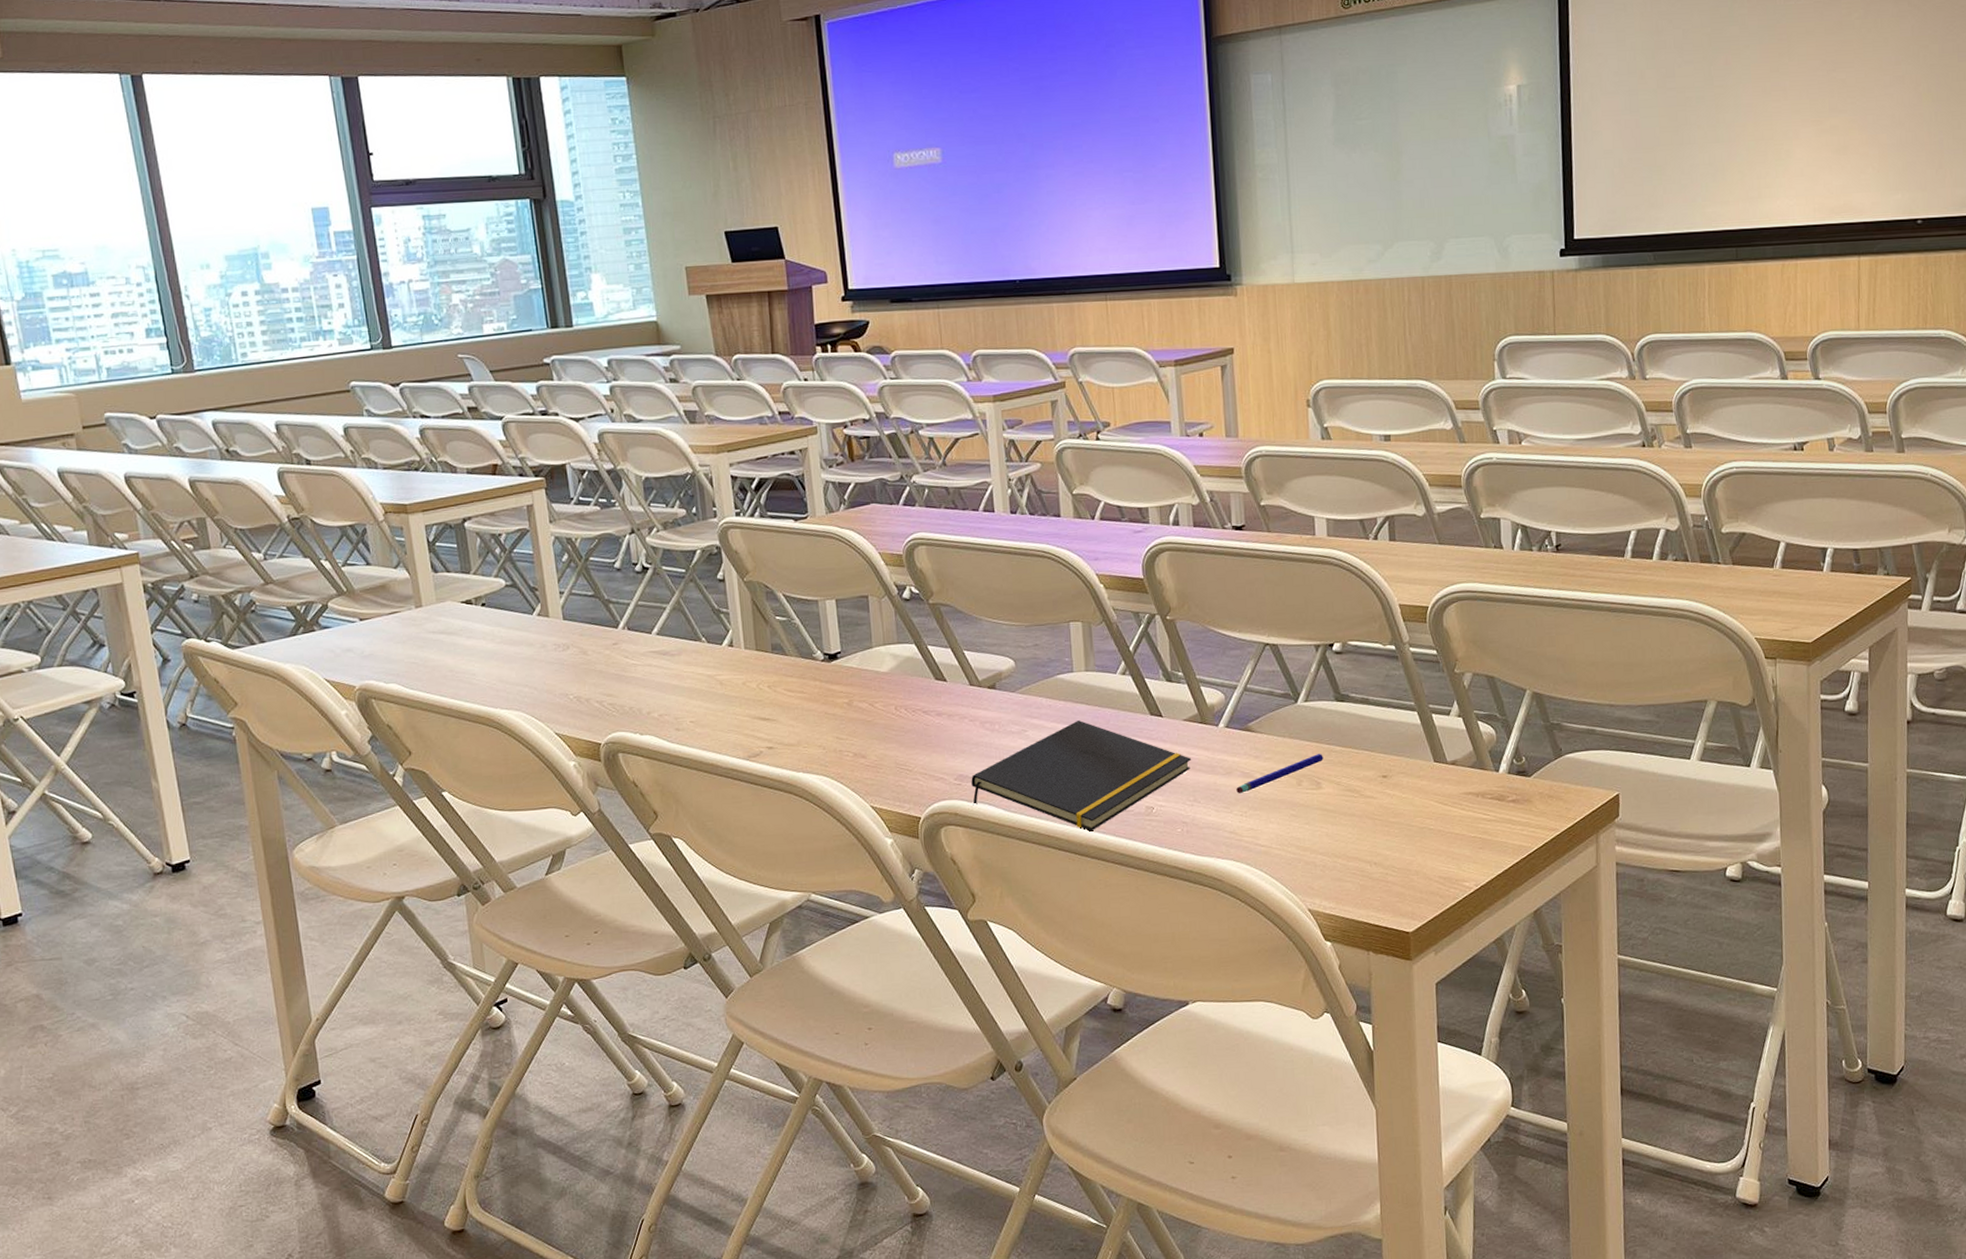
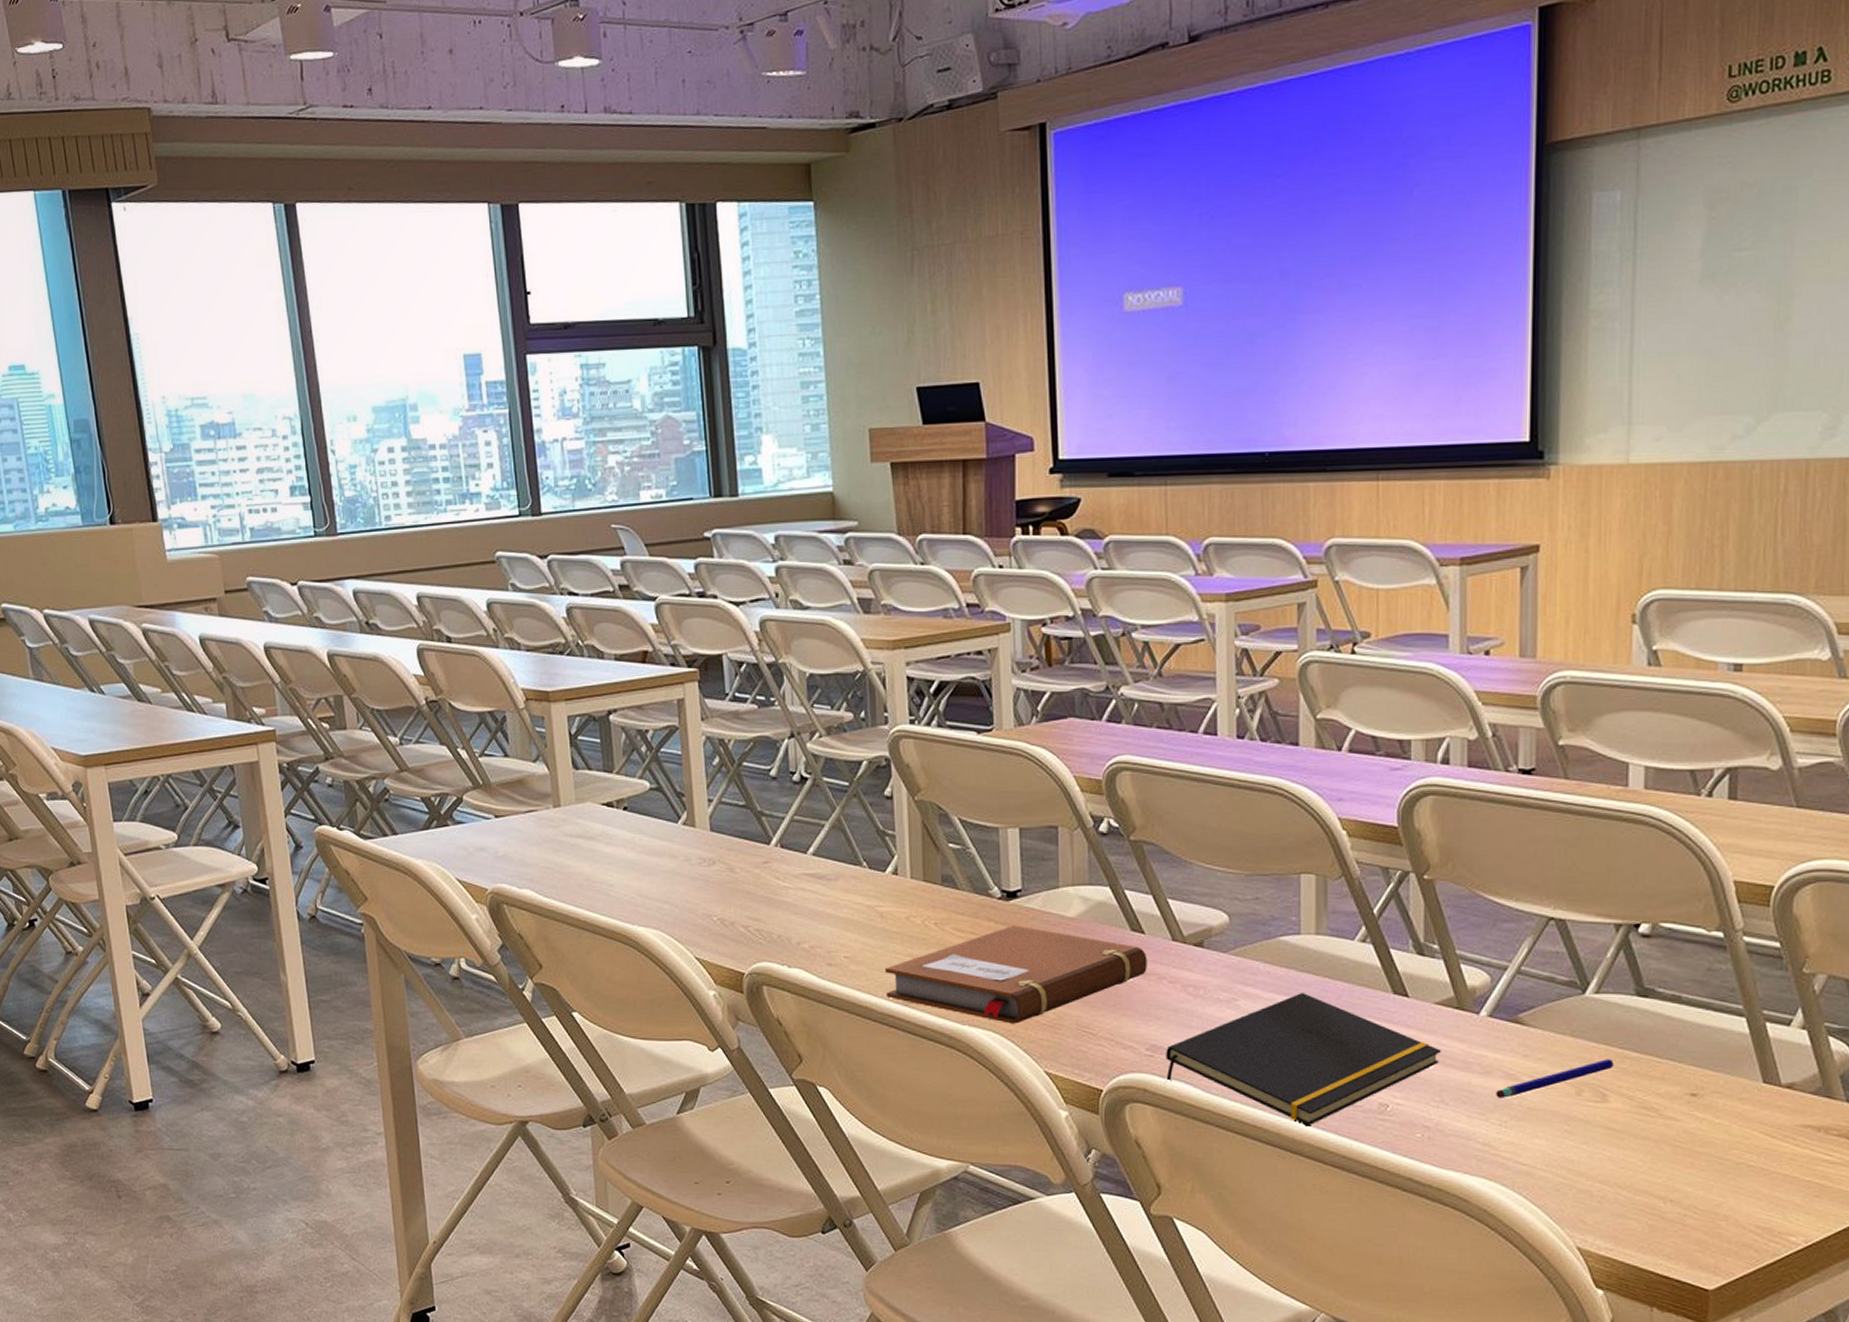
notebook: none [727,682,951,768] -> present [885,925,1147,1024]

